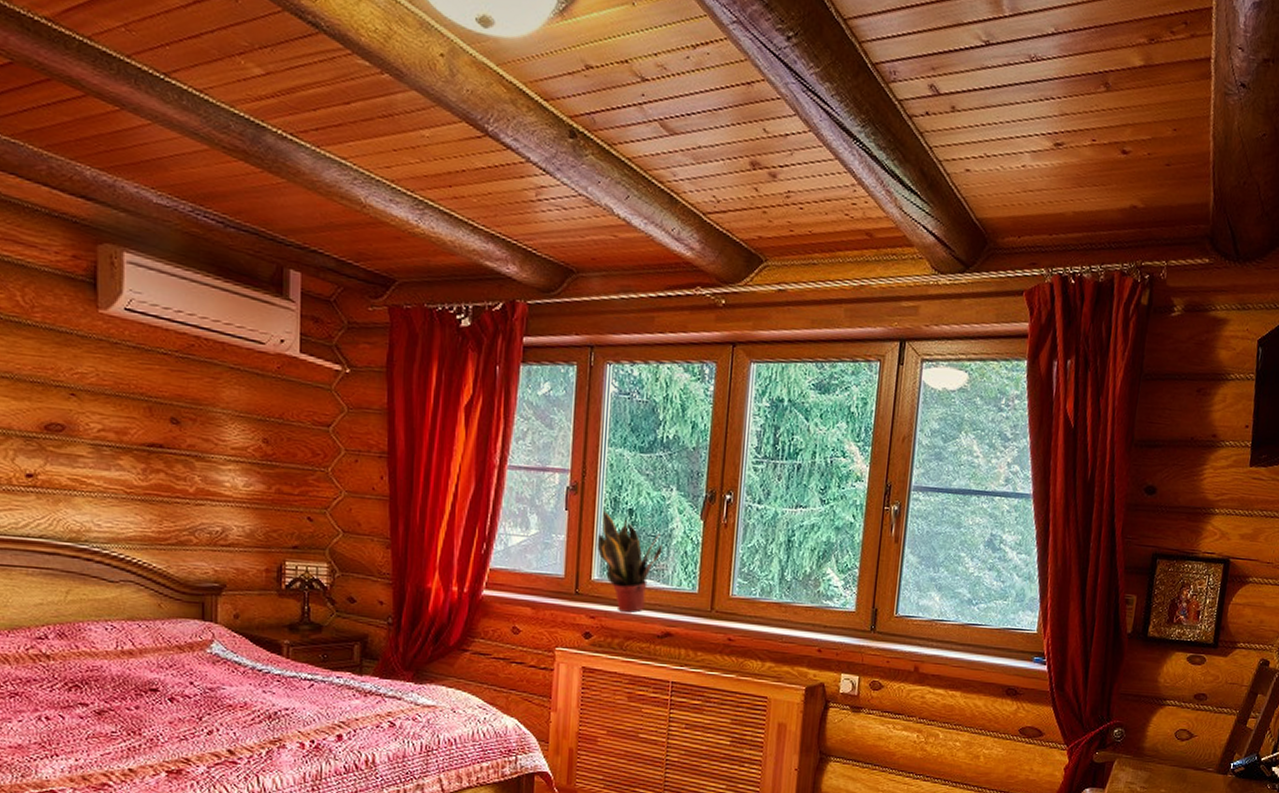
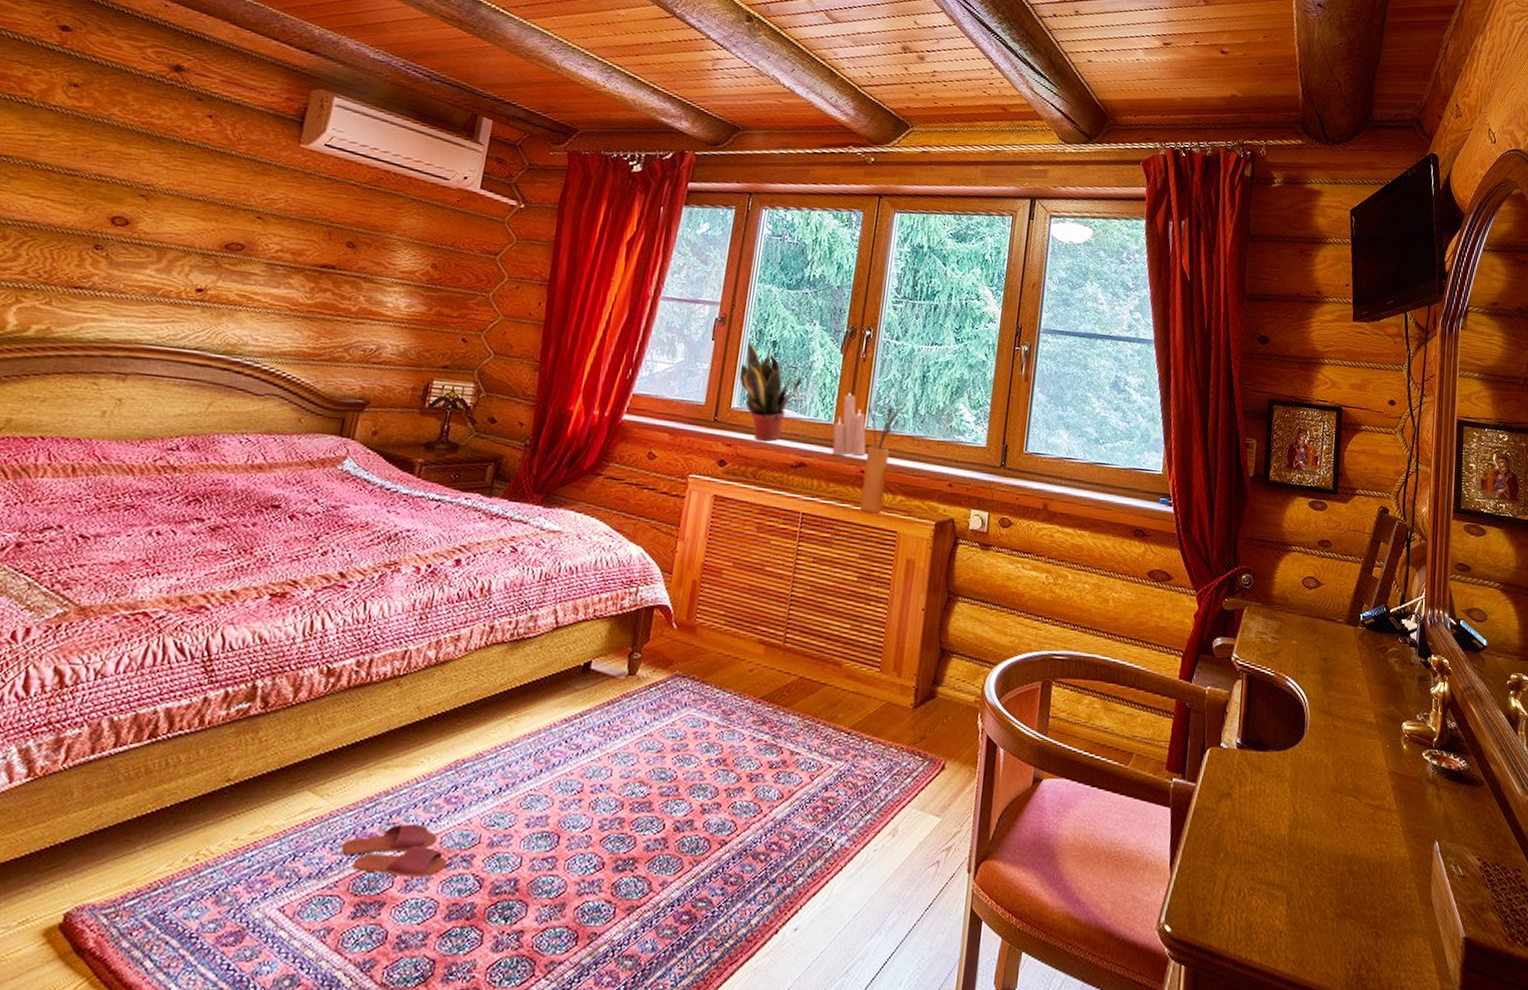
candle: none [697,560,733,624] -> present [831,393,866,456]
vase: none [729,560,775,681] -> present [860,393,909,514]

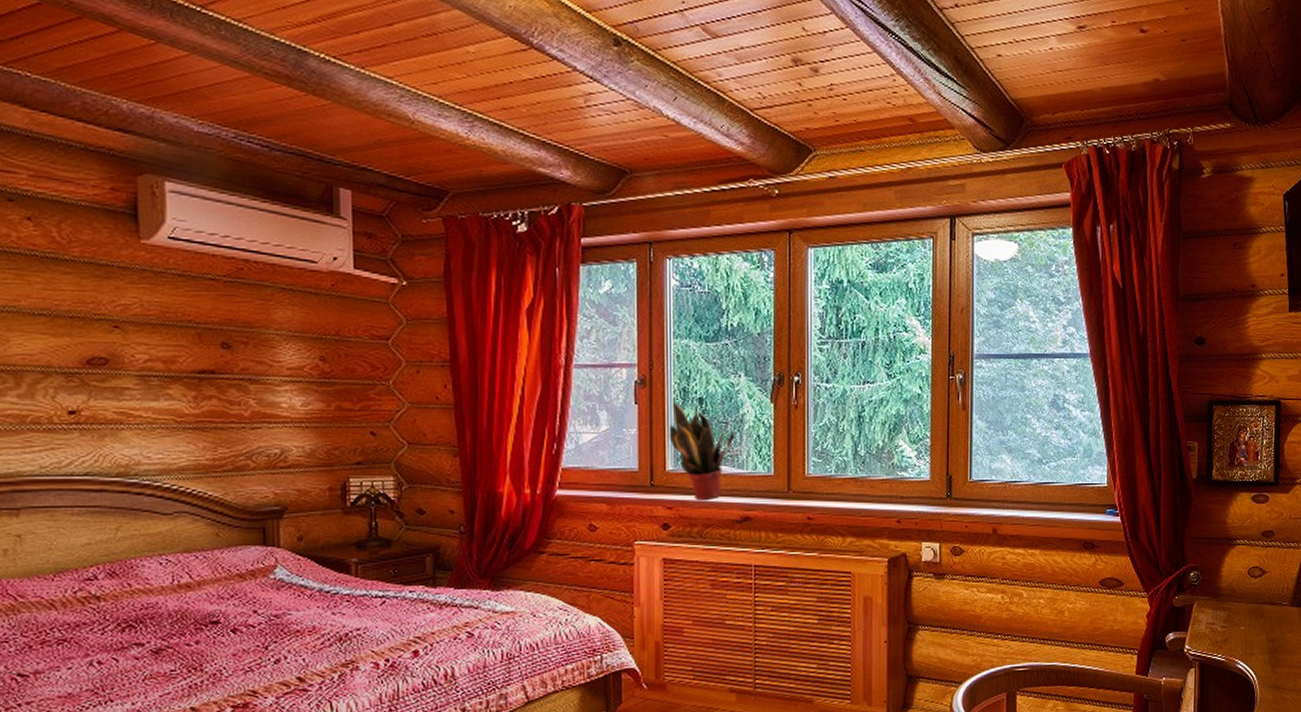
candle: present [831,393,866,456] -> none [774,442,810,505]
vase: present [860,393,909,514] -> none [807,439,847,558]

